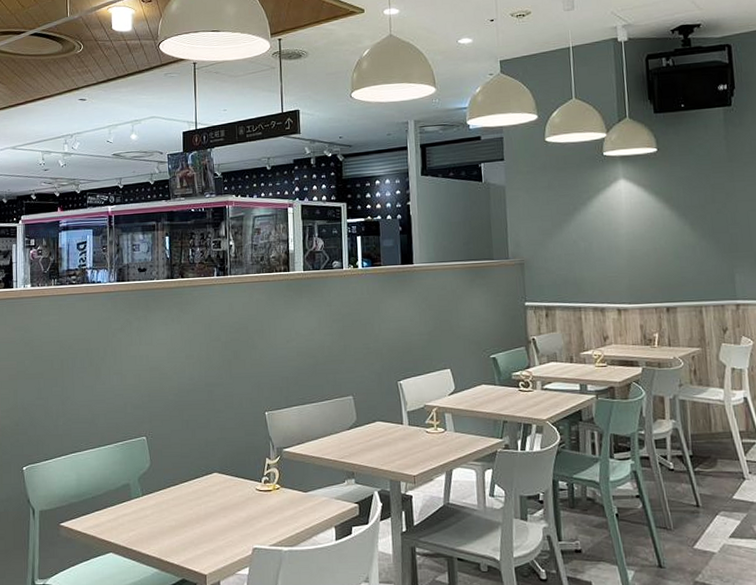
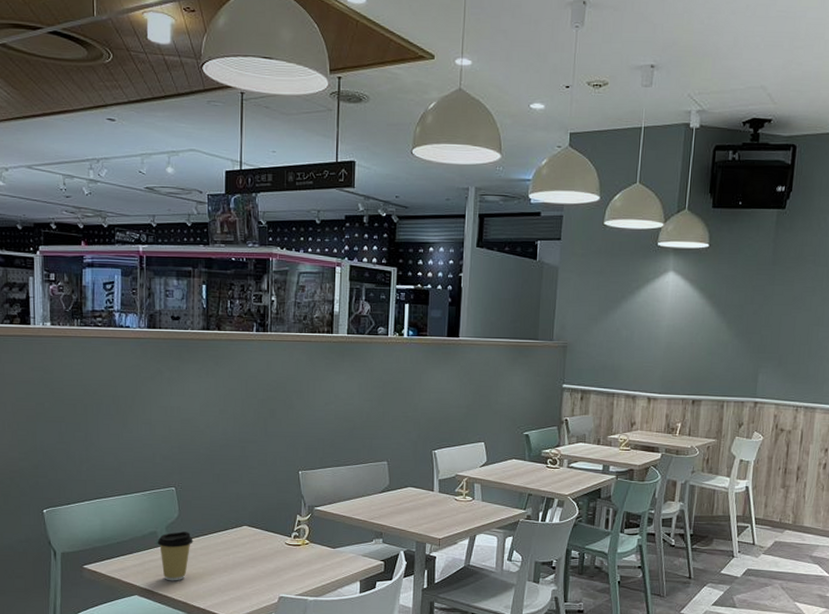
coffee cup: none [130,482,165,536] -> present [157,531,193,581]

